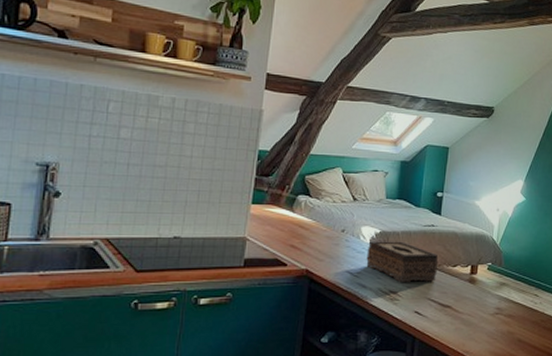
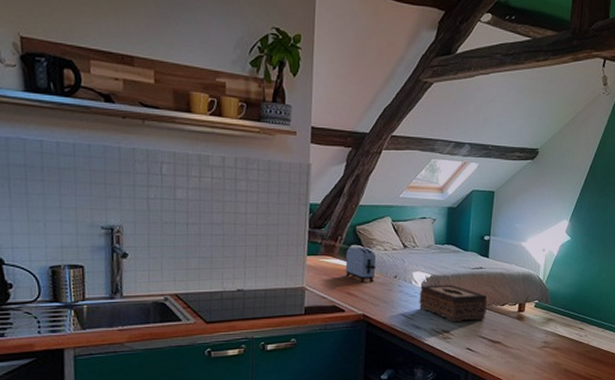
toaster: none [290,197,324,235] -> present [345,246,376,282]

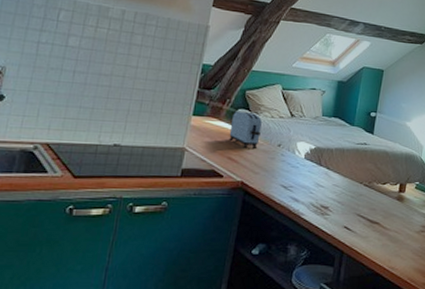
tissue box: present [419,284,488,323] -> none [300,156,369,199]

